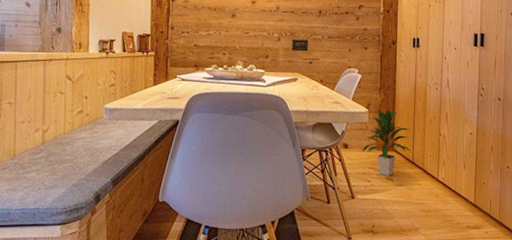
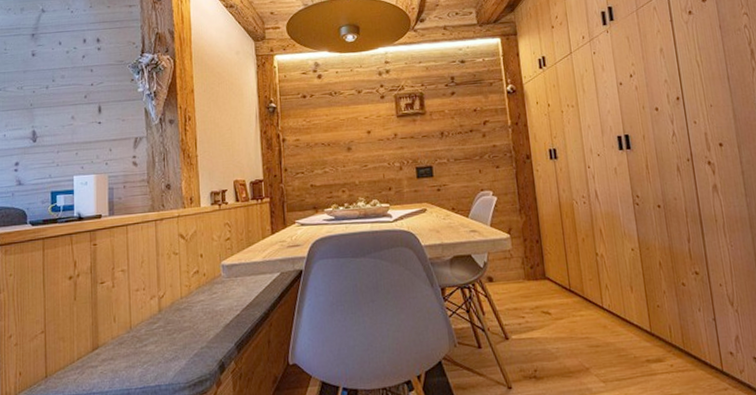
indoor plant: present [362,109,412,176] -> none [509,231,567,310]

